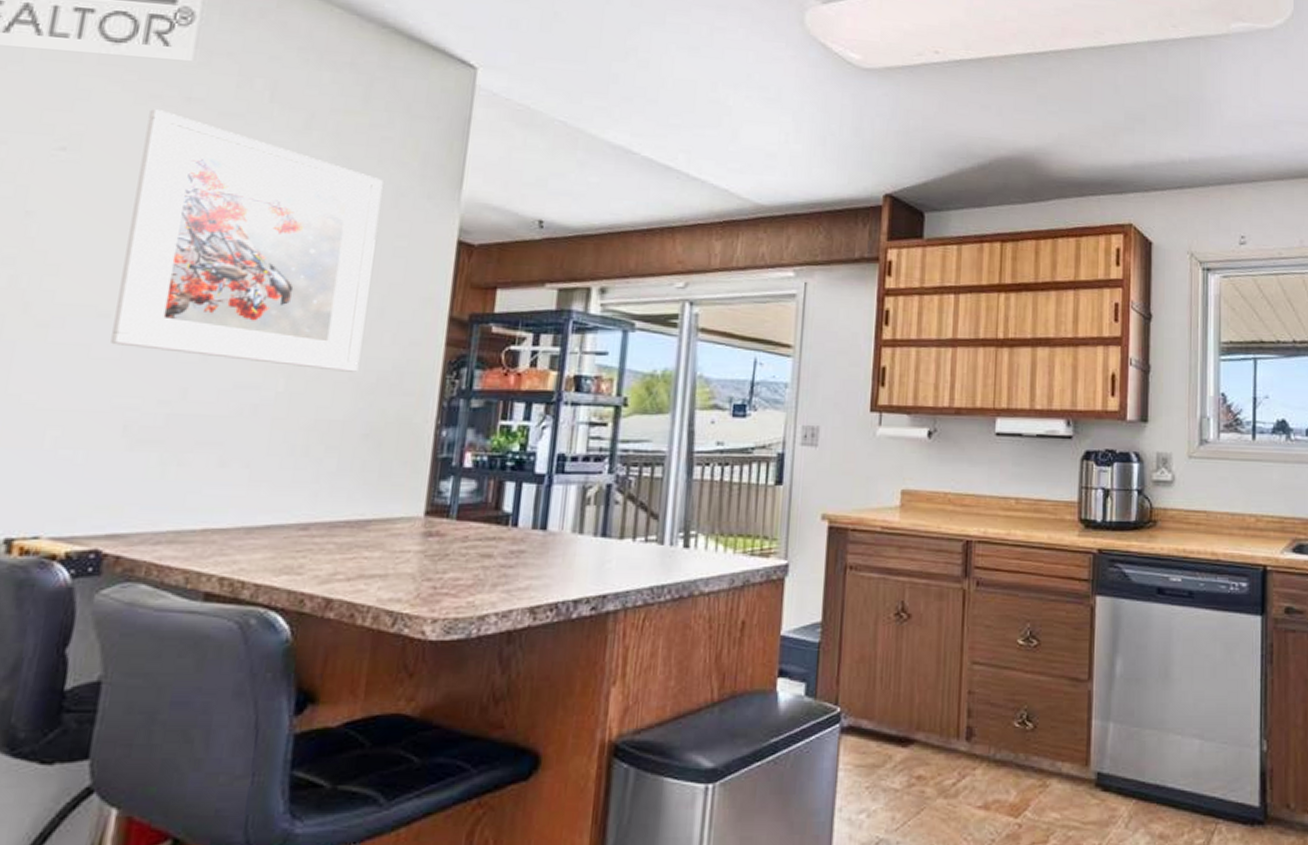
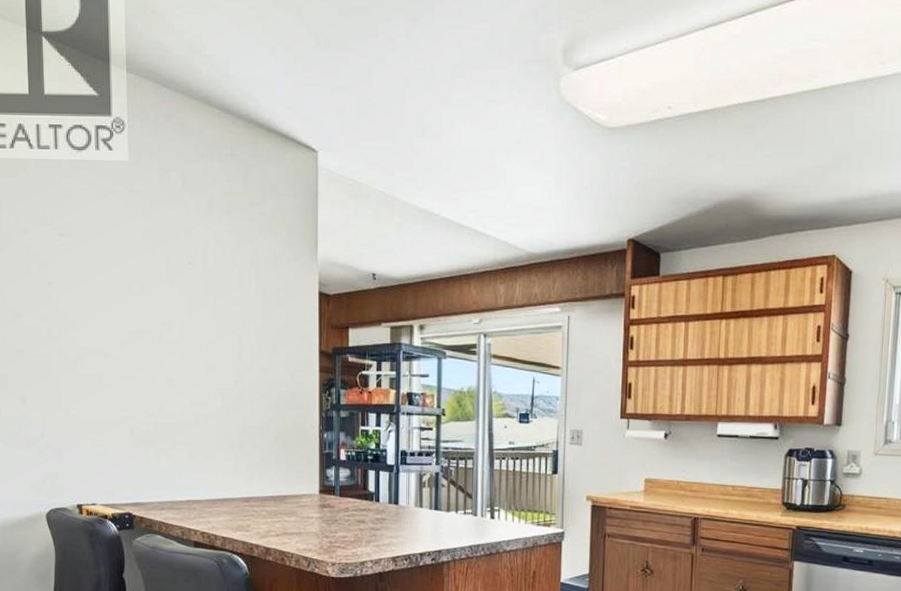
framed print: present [111,108,383,372] -> none [109,200,265,392]

